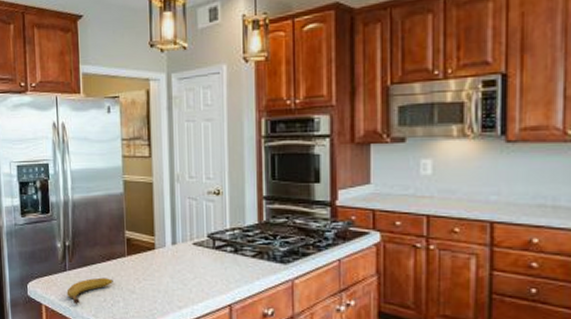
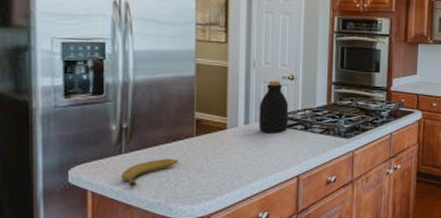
bottle: none [185,196,217,255] -> present [258,80,289,133]

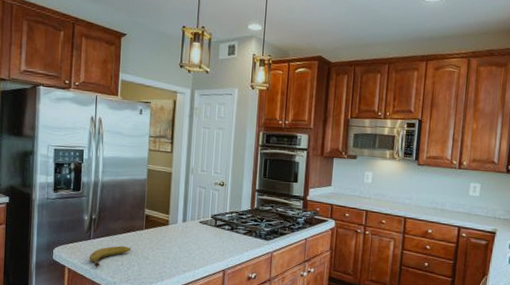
bottle: present [258,80,289,133] -> none [193,185,219,232]

